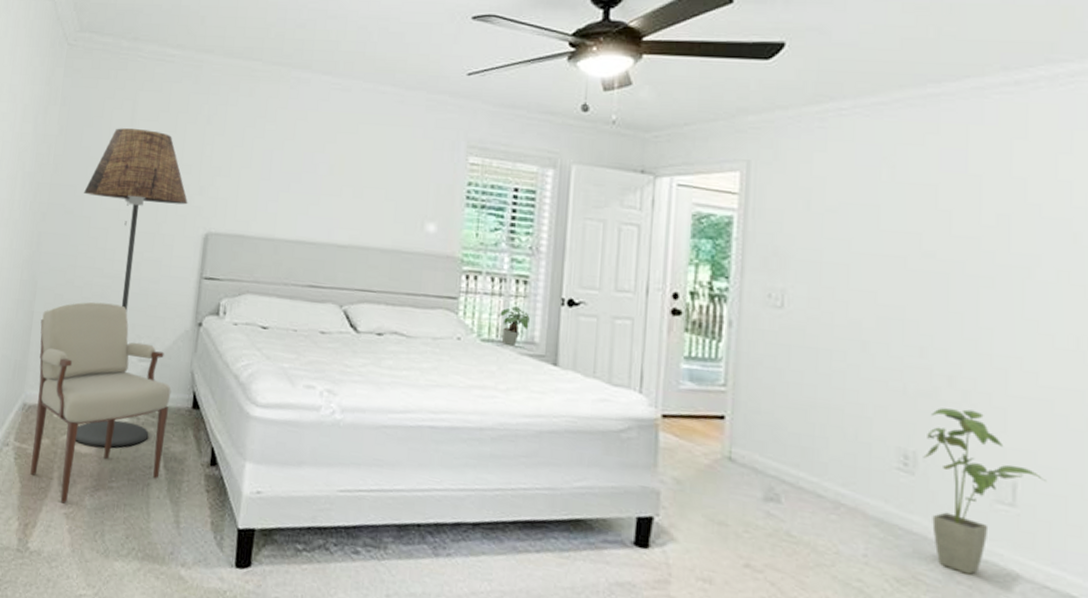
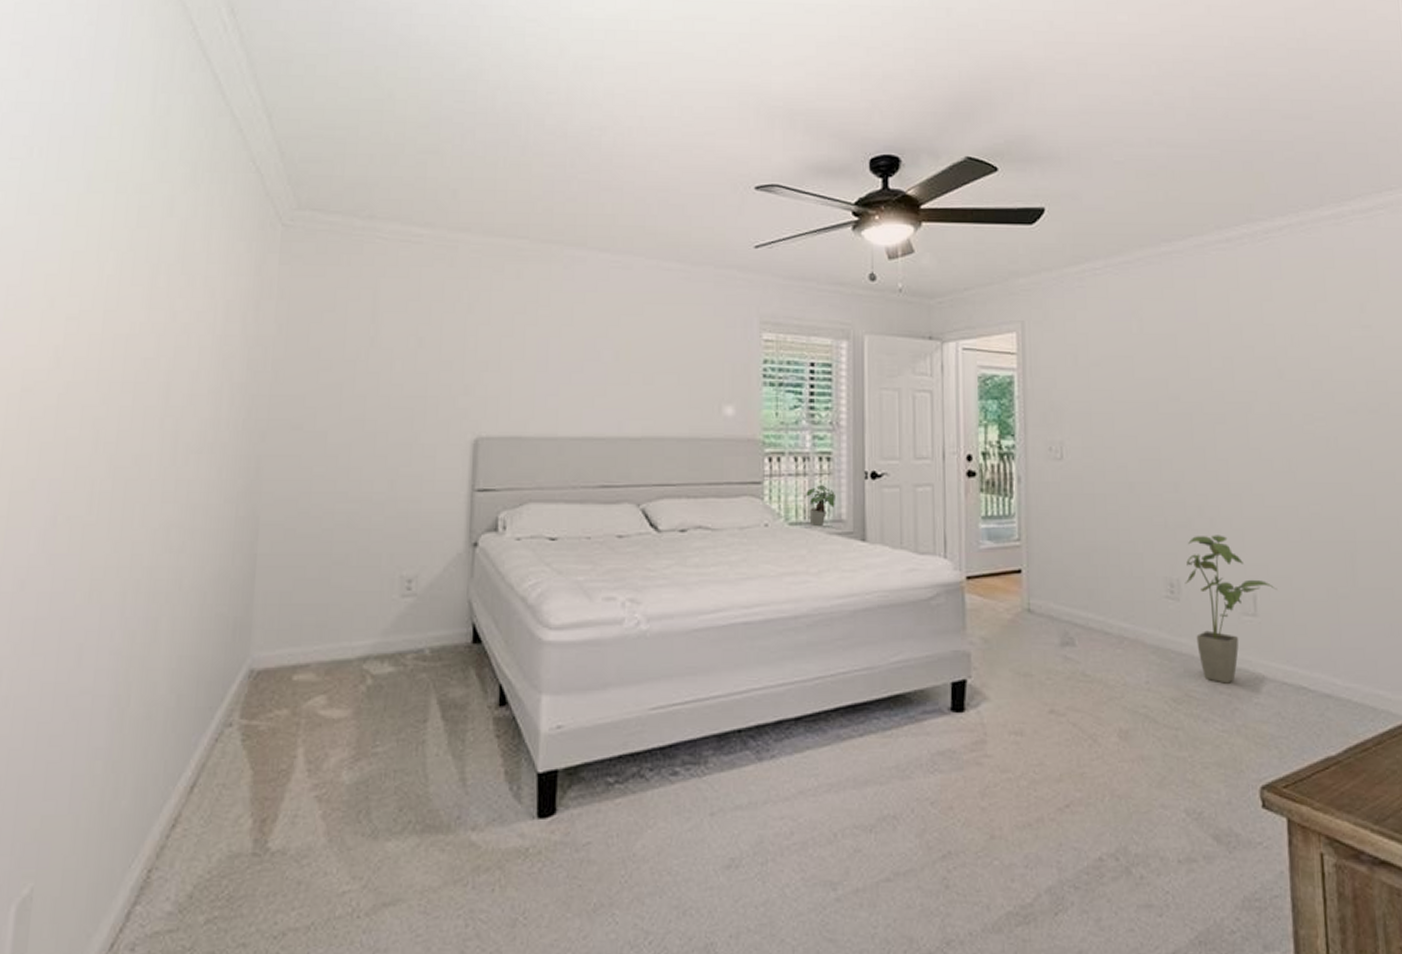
armchair: present [30,302,171,504] -> none [265,533,445,784]
floor lamp: present [75,128,188,448] -> none [316,323,451,709]

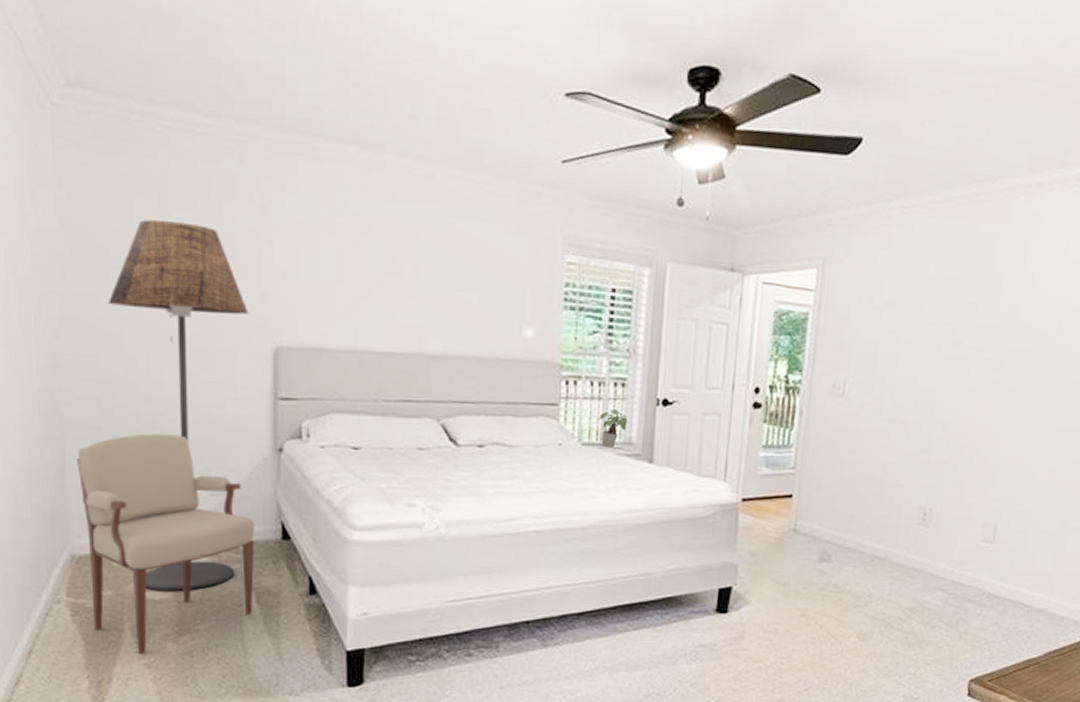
armchair: none [265,533,445,784] -> present [77,433,255,654]
floor lamp: none [316,323,451,709] -> present [108,220,249,592]
house plant: present [1185,535,1277,684] -> none [936,471,1017,598]

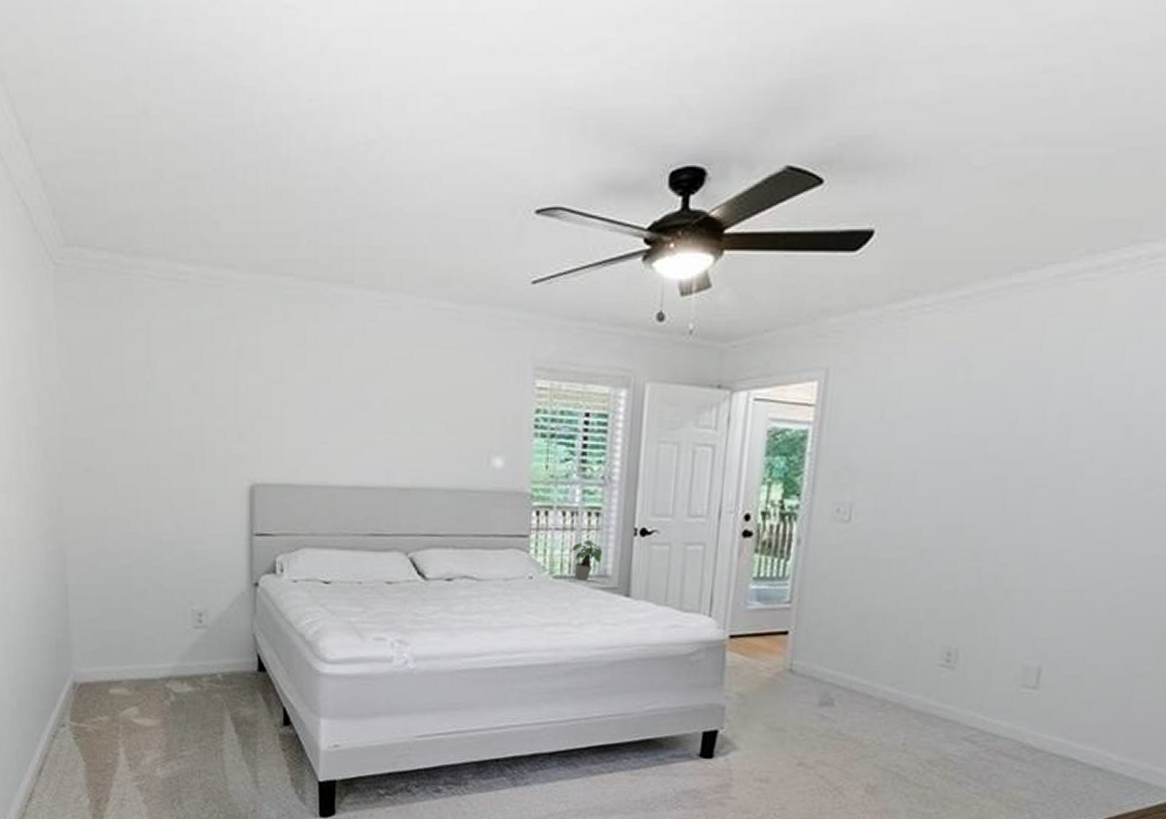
armchair: present [77,433,255,654] -> none [77,569,234,777]
floor lamp: present [108,220,249,592] -> none [103,367,227,719]

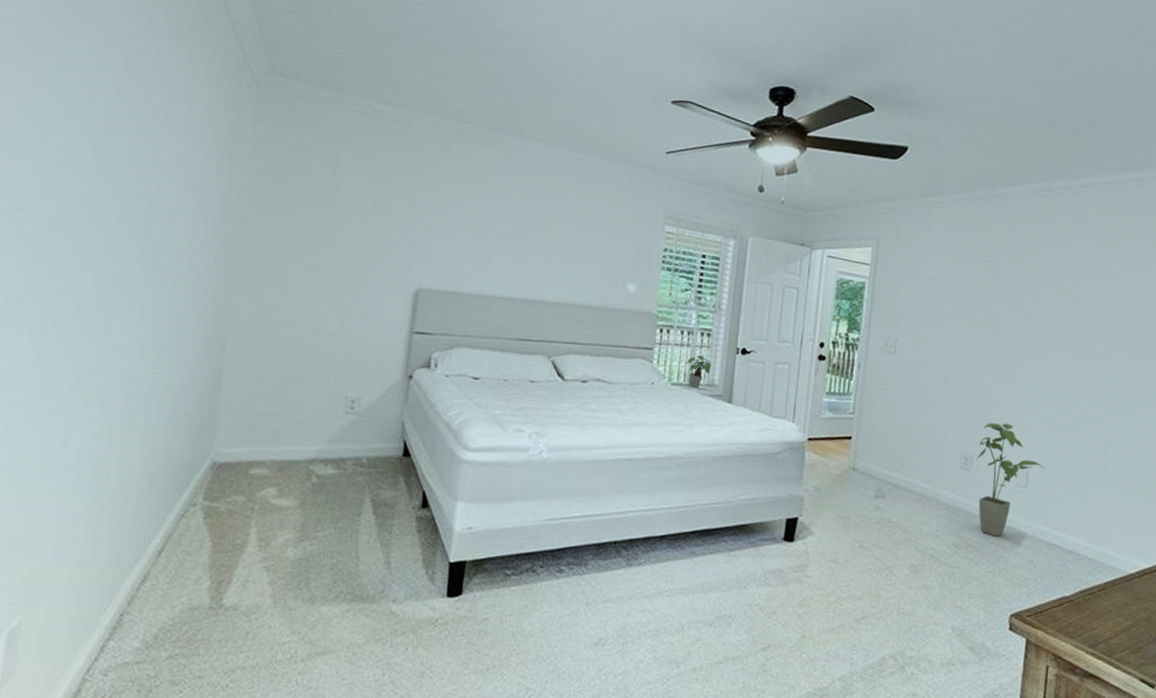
house plant: none [964,606,1068,751] -> present [976,423,1046,537]

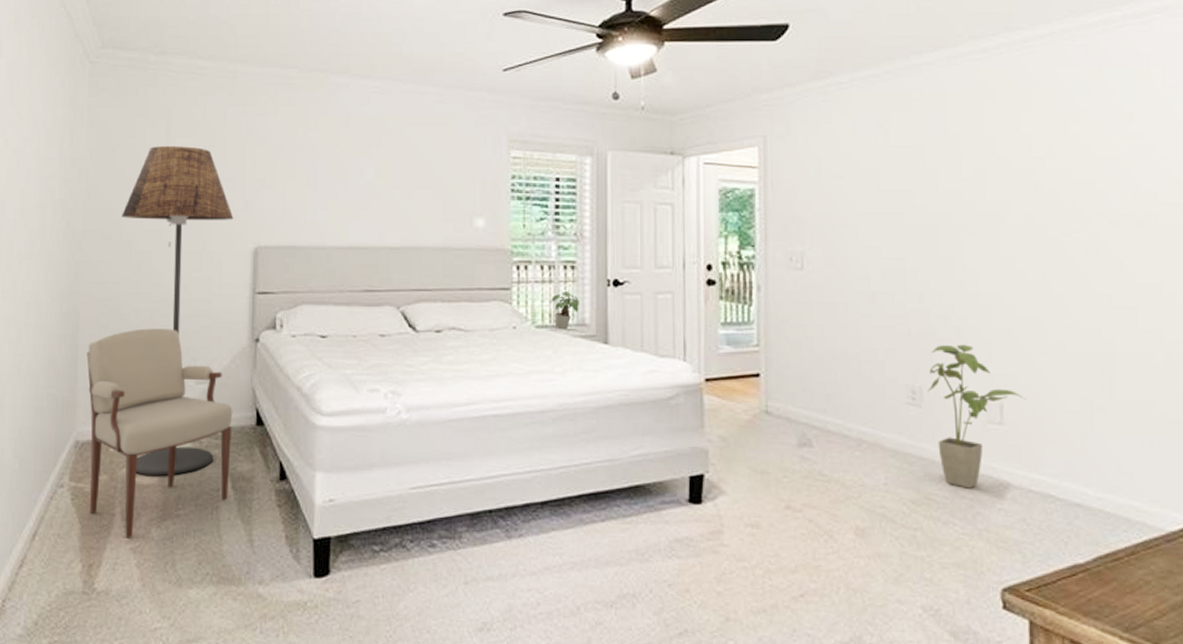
armchair: none [223,357,381,557] -> present [87,328,233,538]
floor lamp: none [275,180,397,500] -> present [122,146,234,477]

